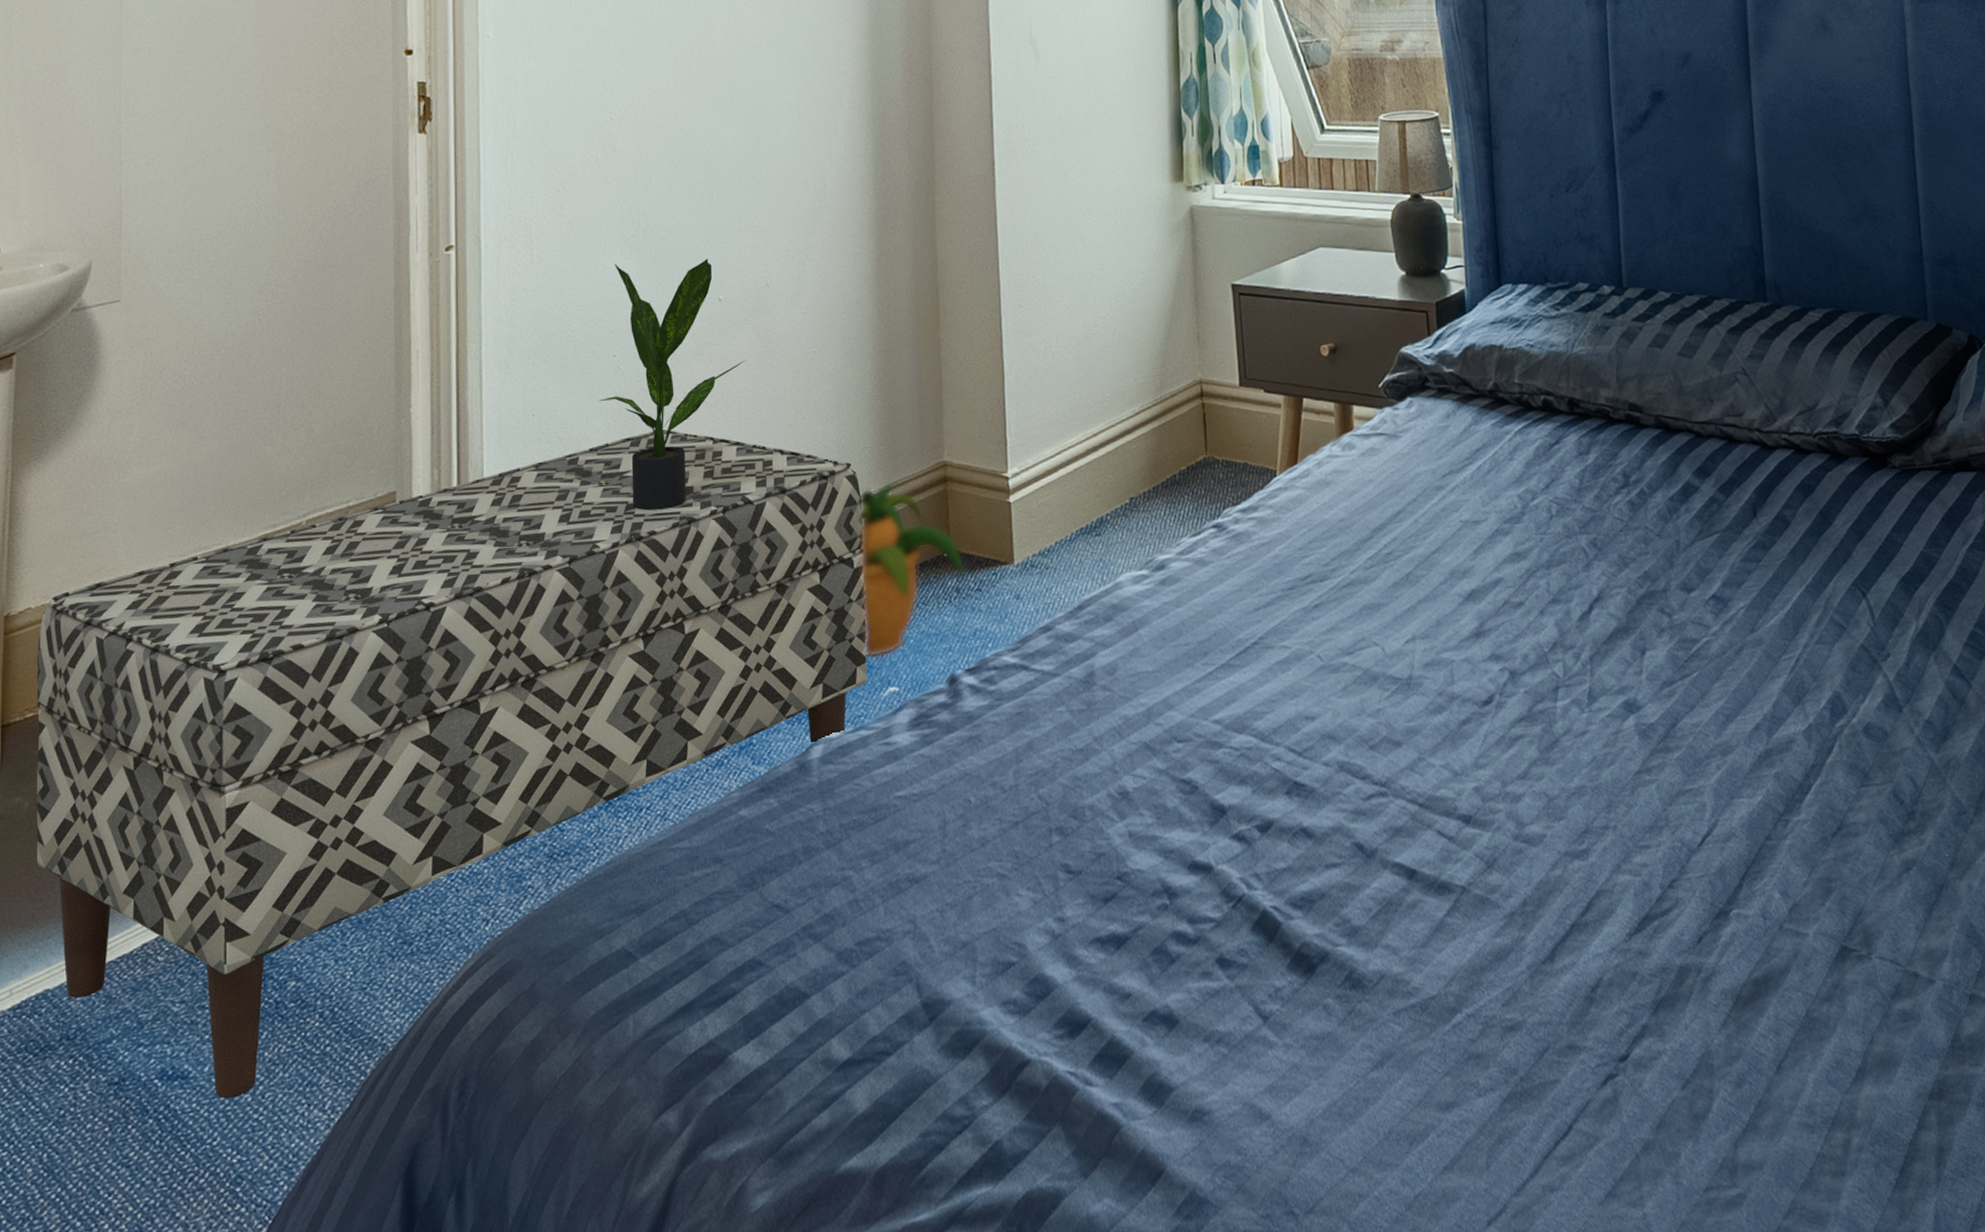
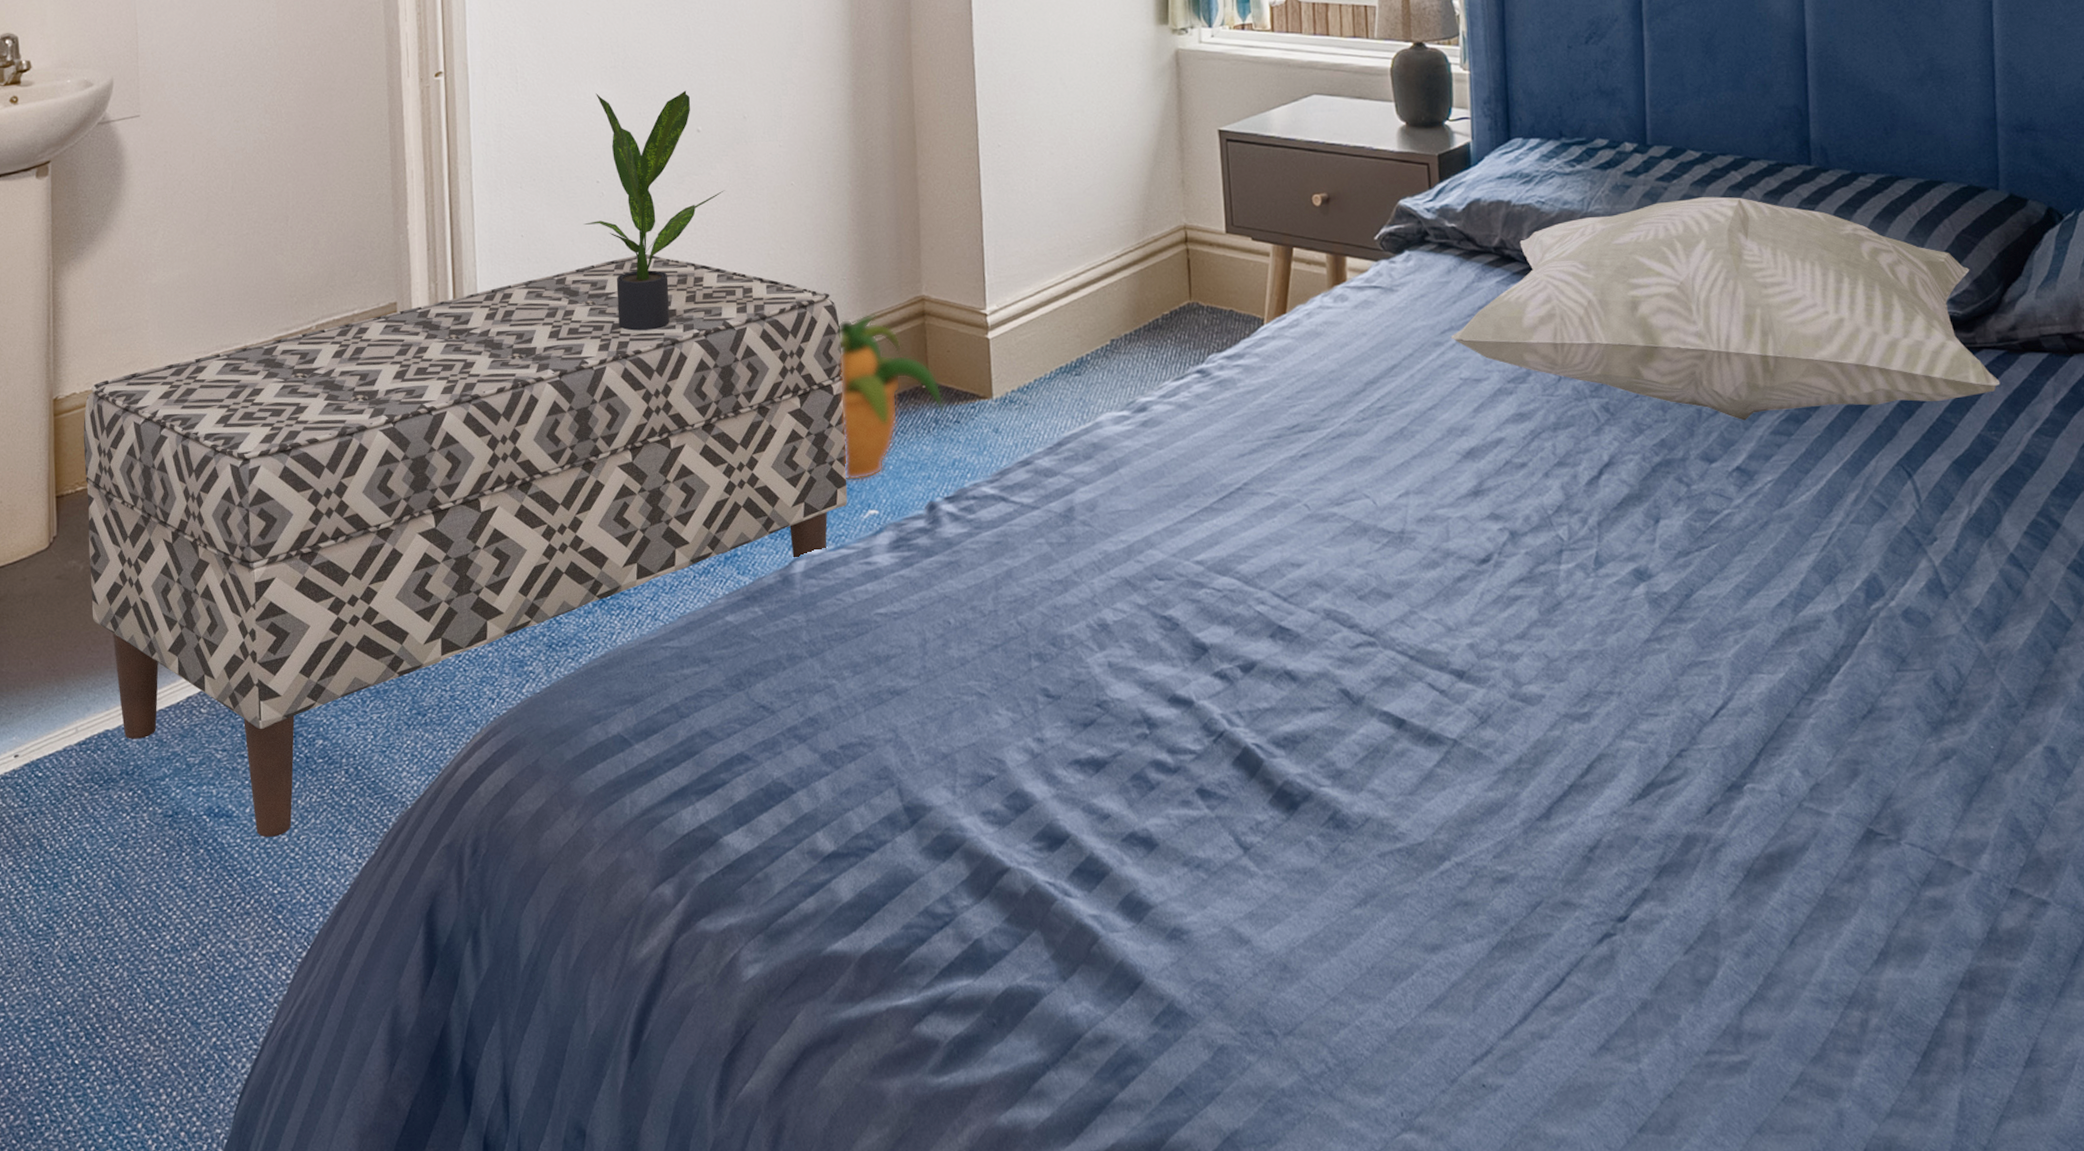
decorative pillow: none [1451,334,1938,550] -> present [1450,196,2000,421]

